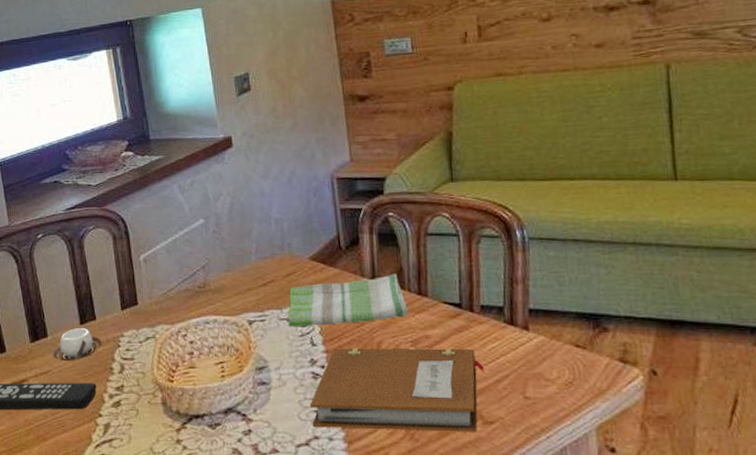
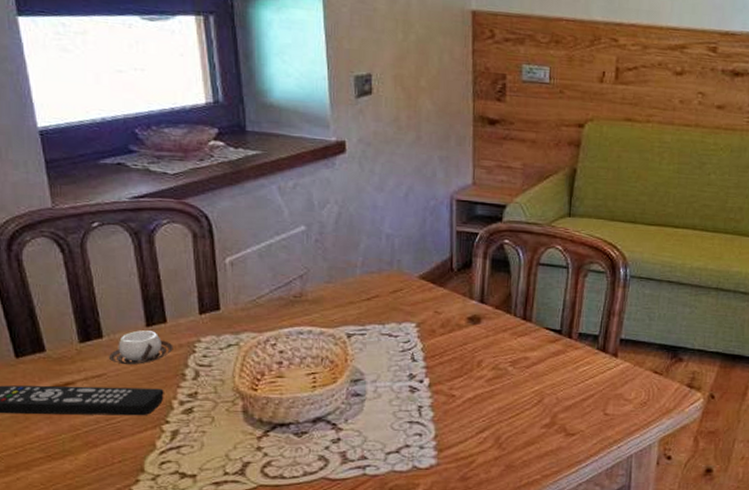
dish towel: present [288,273,408,327] -> none [390,298,511,343]
notebook: present [309,348,485,432] -> none [403,365,574,443]

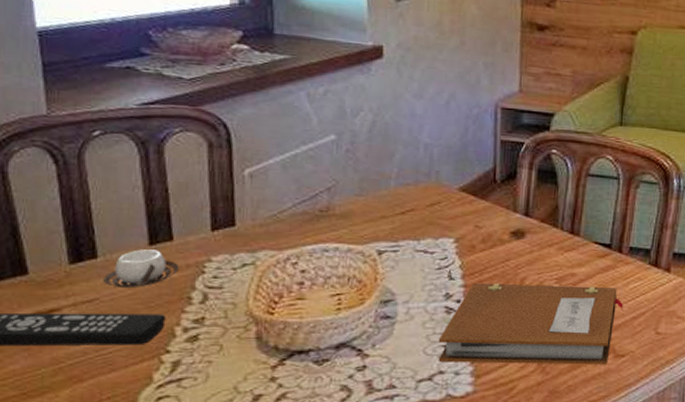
notebook: none [403,365,574,443] -> present [438,283,624,365]

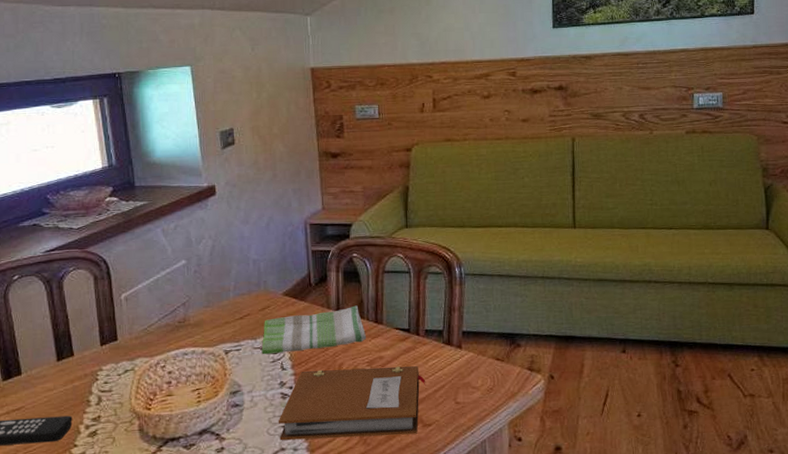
cup: present [104,249,179,287] -> none [27,364,80,397]
dish towel: none [425,211,558,260] -> present [261,305,366,355]

